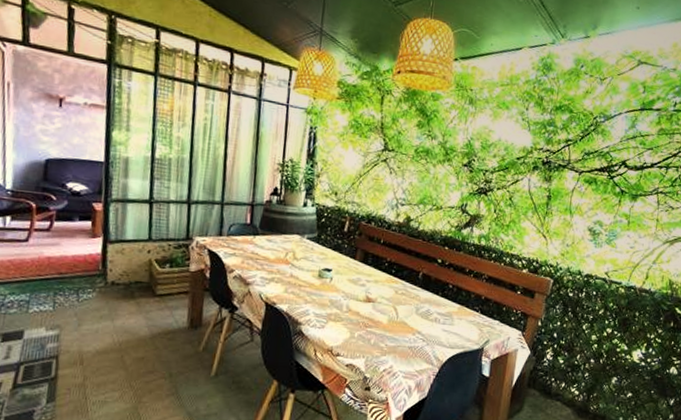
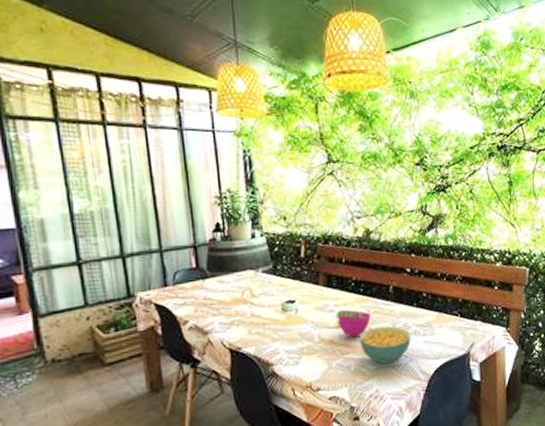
bowl: none [365,285,398,314] -> present [336,309,371,338]
cereal bowl: none [383,308,431,344] -> present [359,326,411,364]

